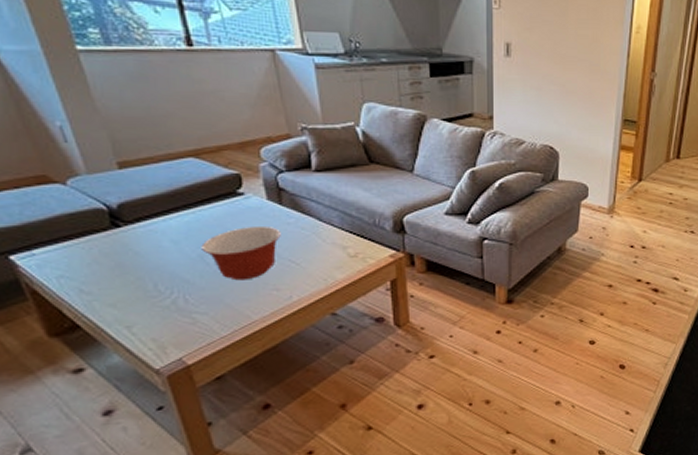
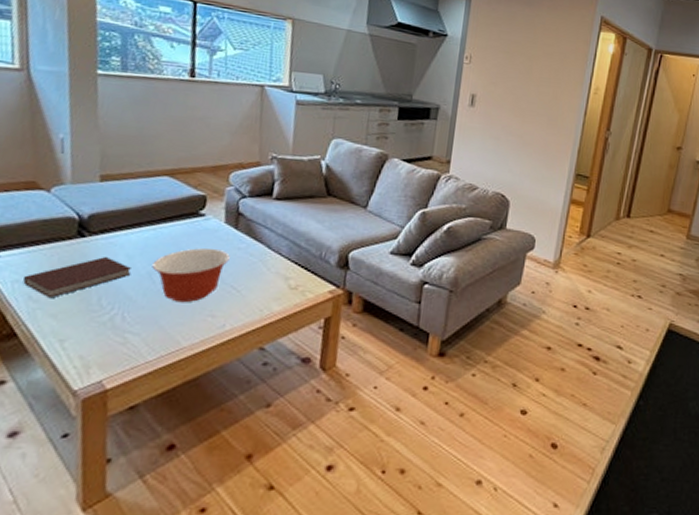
notebook: none [68,243,182,290] -> present [23,256,131,299]

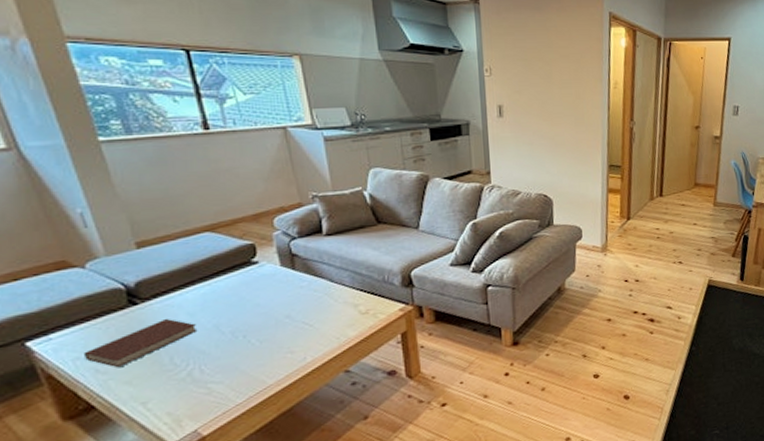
mixing bowl: present [152,248,230,303] -> none [217,291,294,347]

